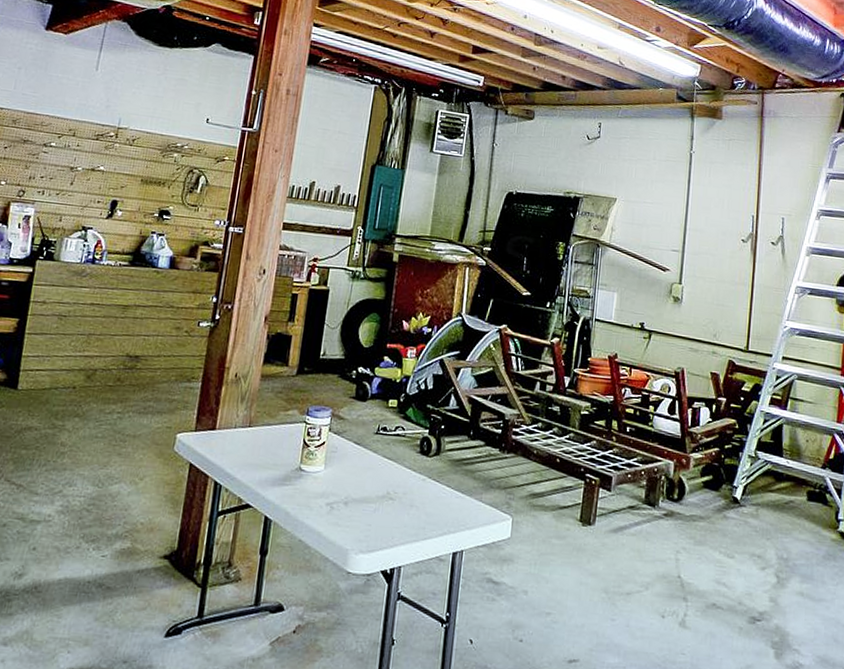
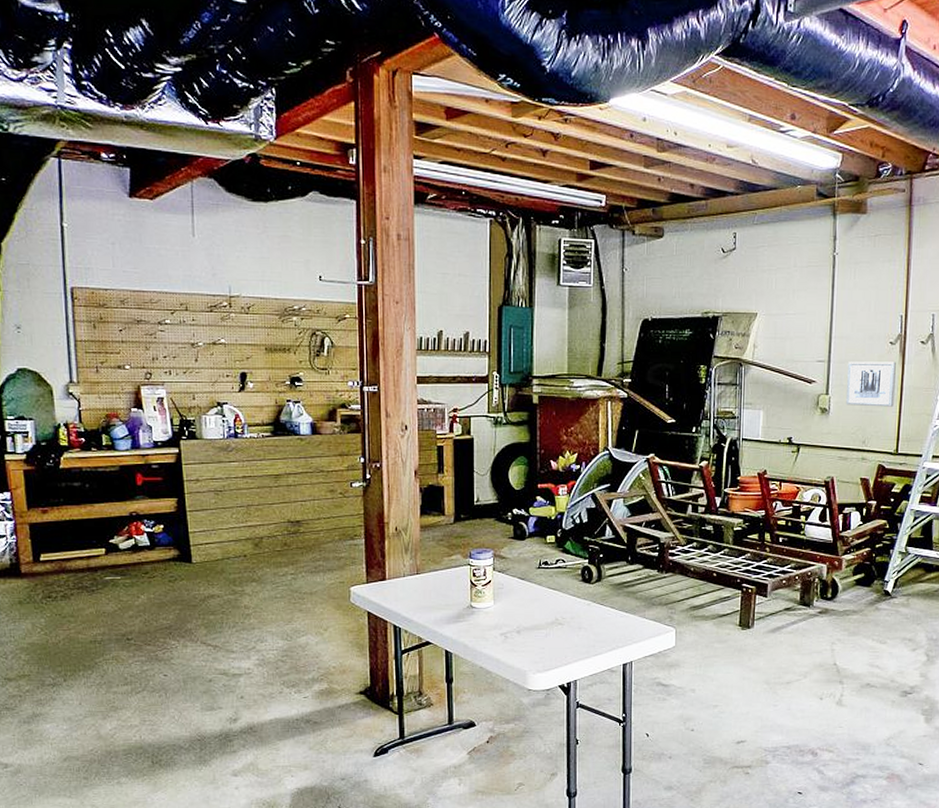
wall art: none [697,254,747,303] -> present [845,361,896,407]

